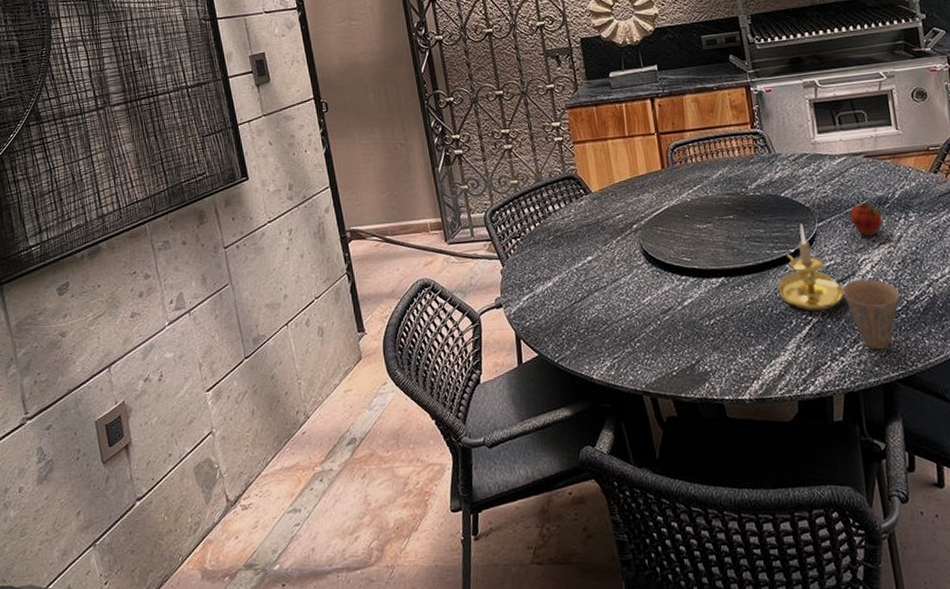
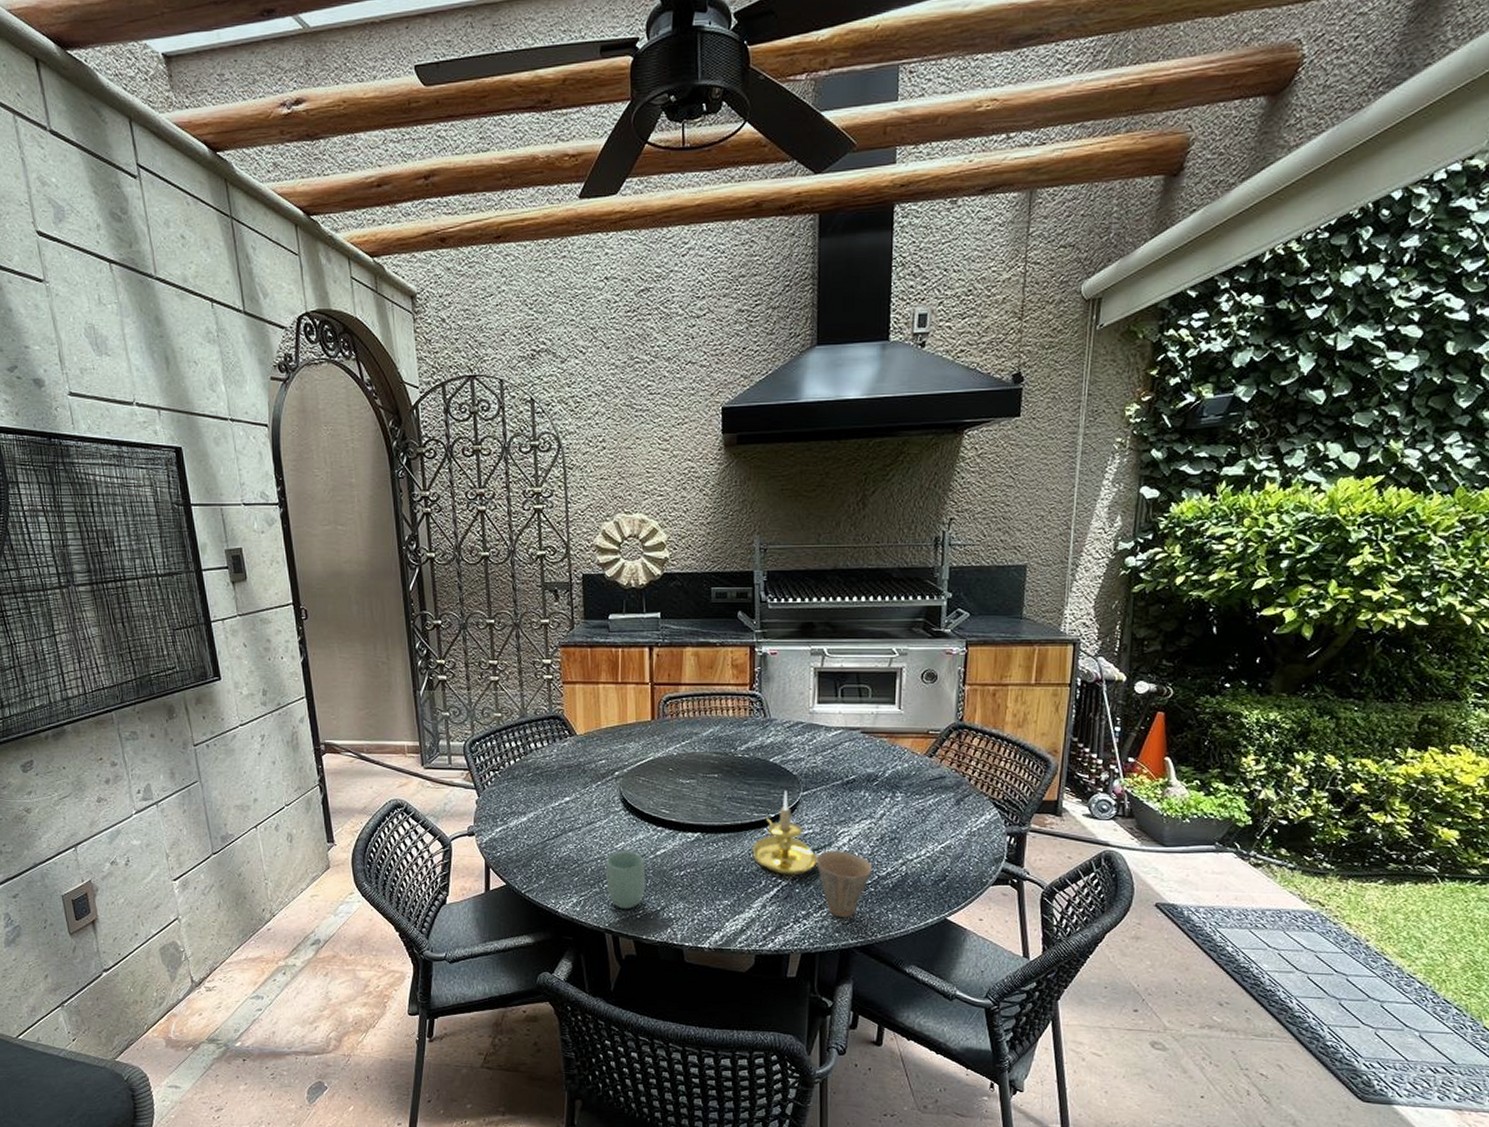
cup: none [635,304,678,367] -> present [606,850,645,909]
fruit: present [849,198,883,236] -> none [836,773,869,810]

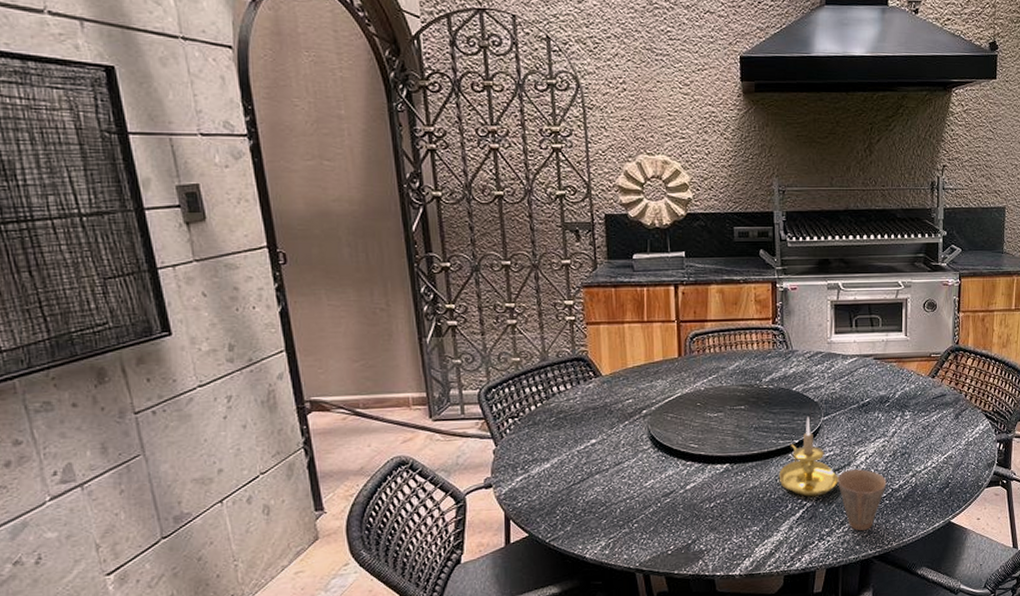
cup: present [606,850,645,909] -> none [635,487,675,546]

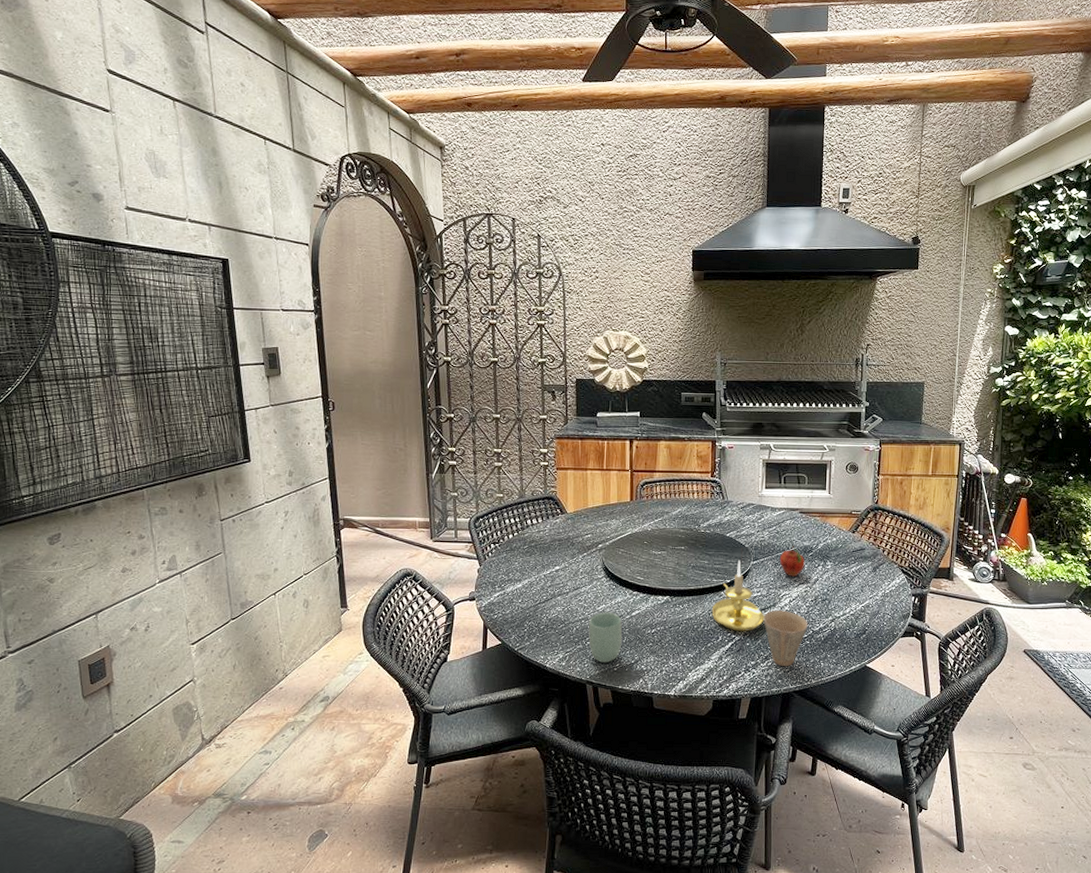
cup: none [635,487,675,546] -> present [589,612,622,662]
fruit: none [853,396,882,431] -> present [779,545,805,577]

